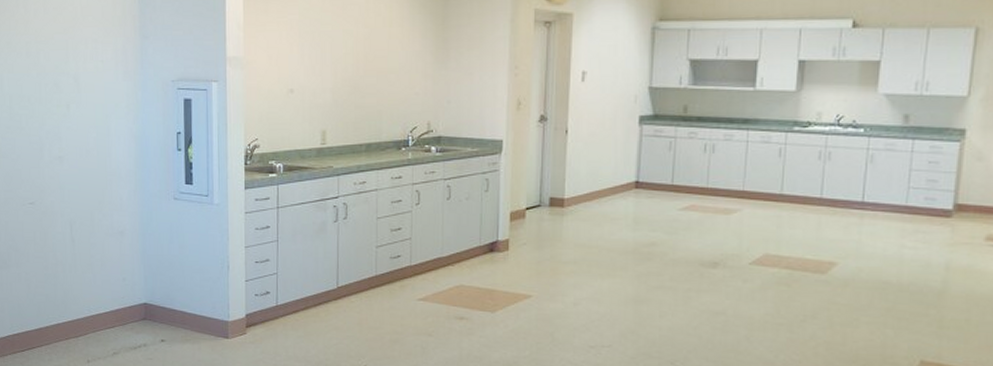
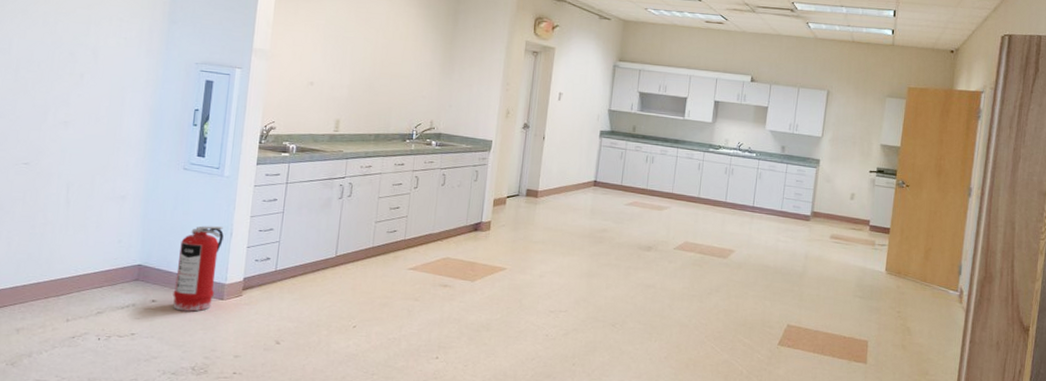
fire extinguisher: none [180,259,221,351] -> present [173,225,224,312]

